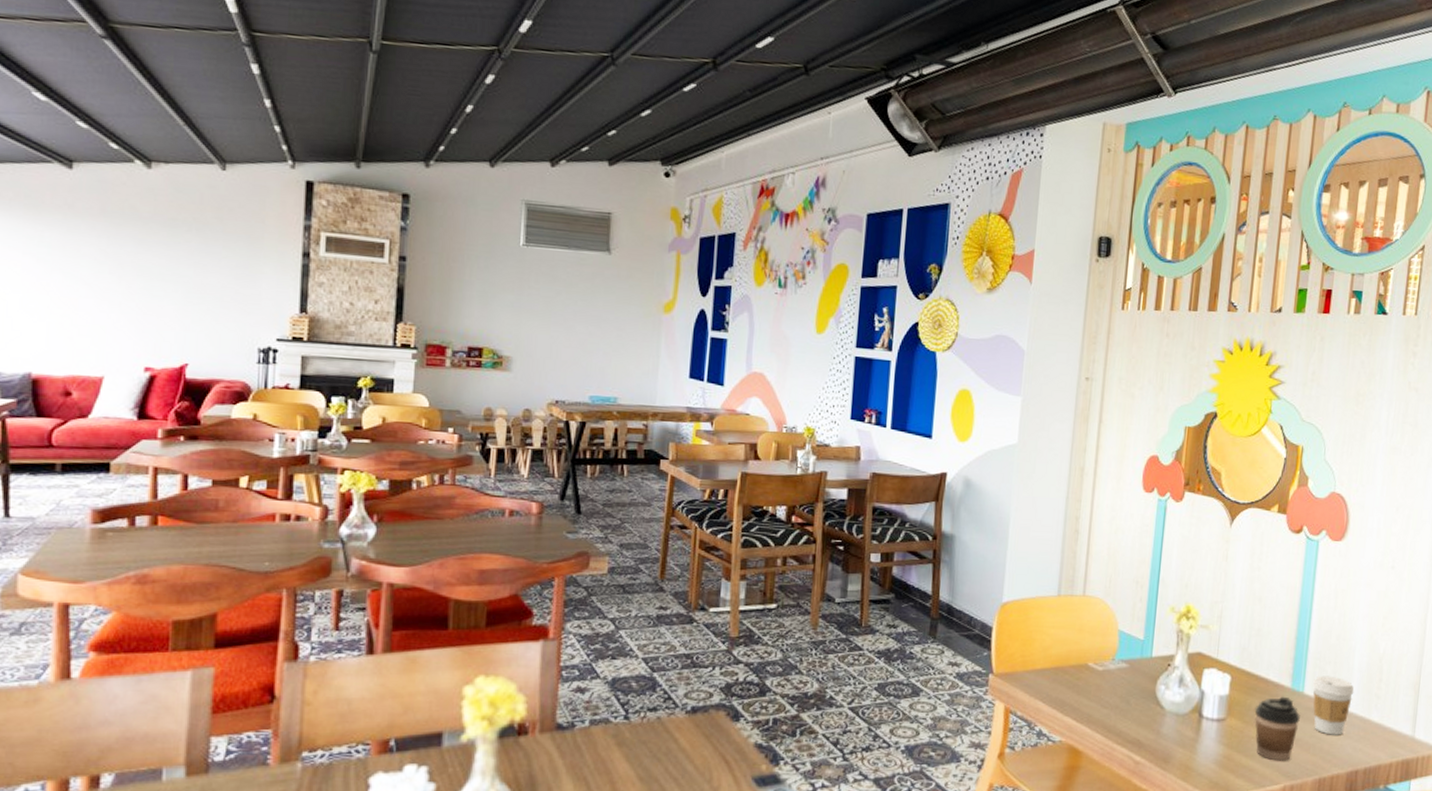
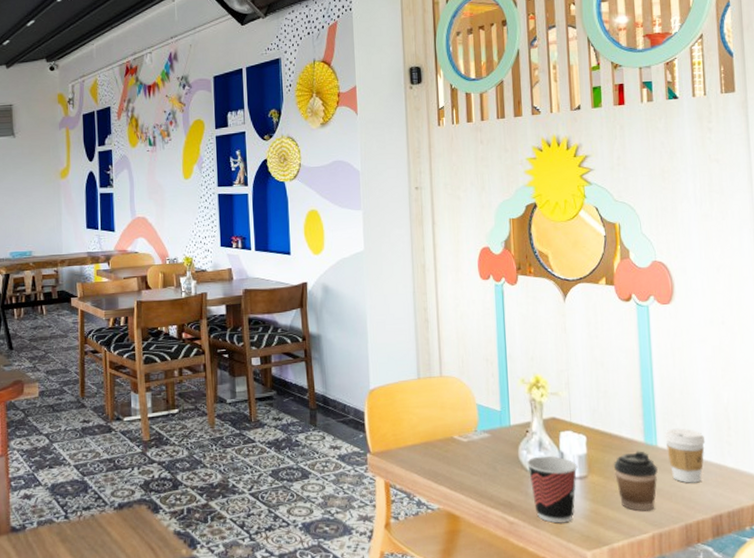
cup: none [1164,693,1217,767] -> present [527,455,578,523]

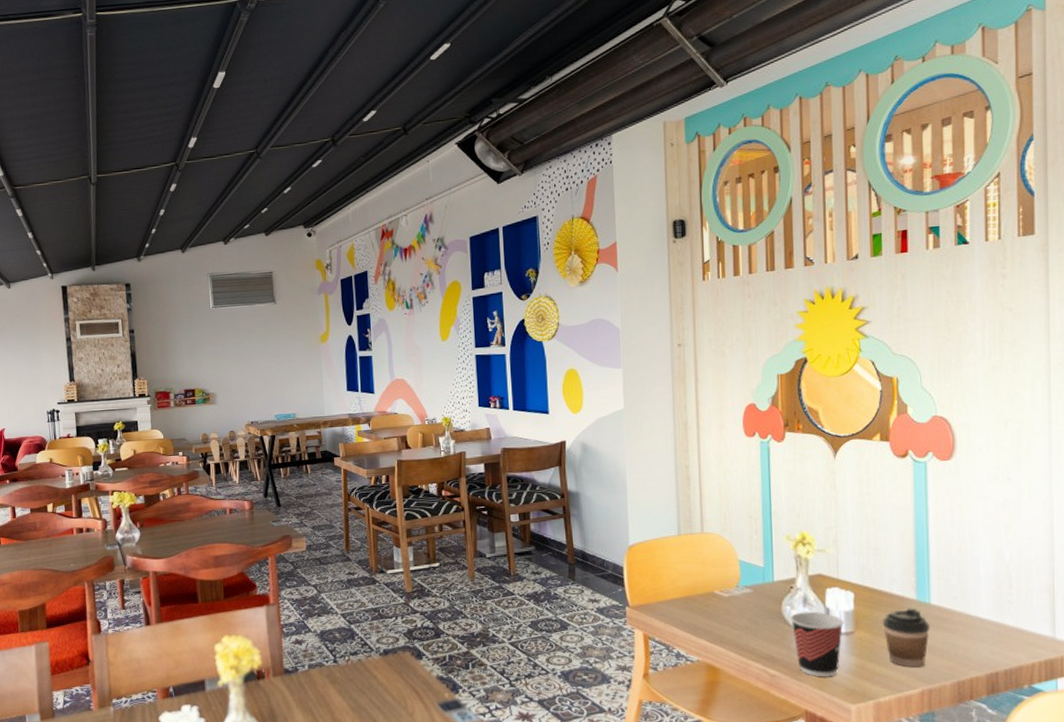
coffee cup: present [665,428,706,483] -> none [939,586,984,641]

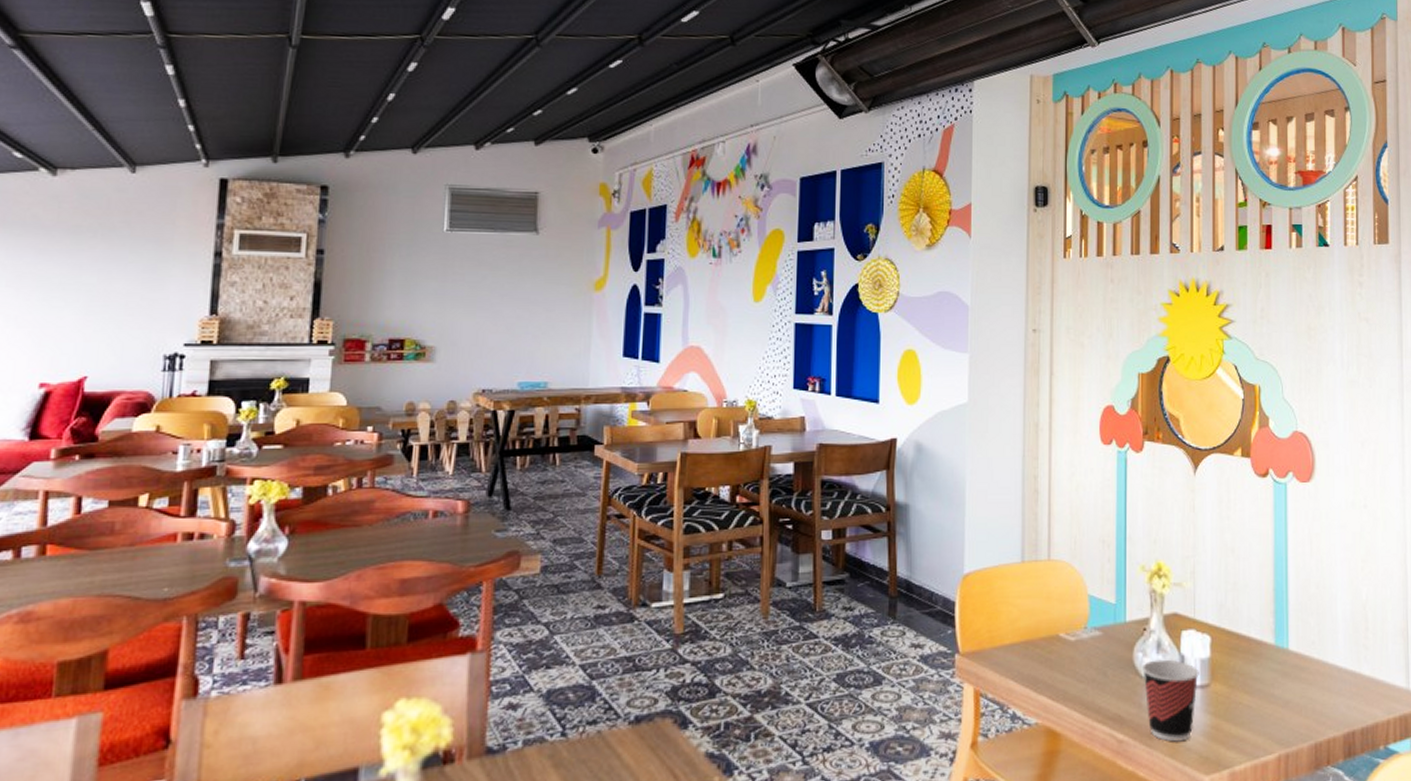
coffee cup: present [882,608,930,668] -> none [1239,654,1288,728]

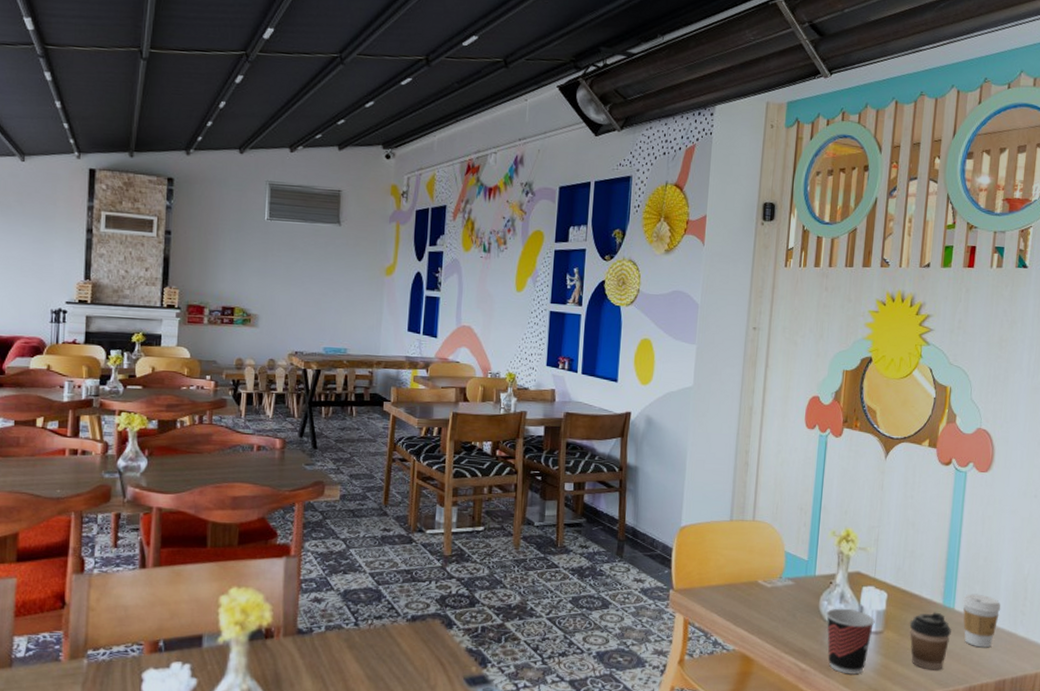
coffee cup: none [1239,654,1288,728] -> present [909,612,951,671]
coffee cup: none [1297,628,1341,694] -> present [963,593,1001,648]

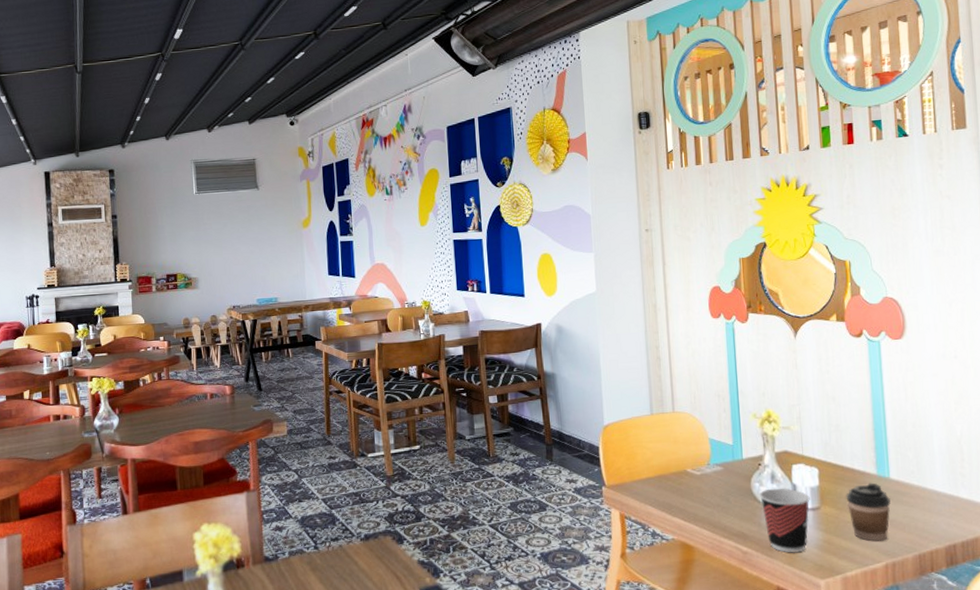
coffee cup: present [963,593,1001,648] -> none [897,460,939,514]

